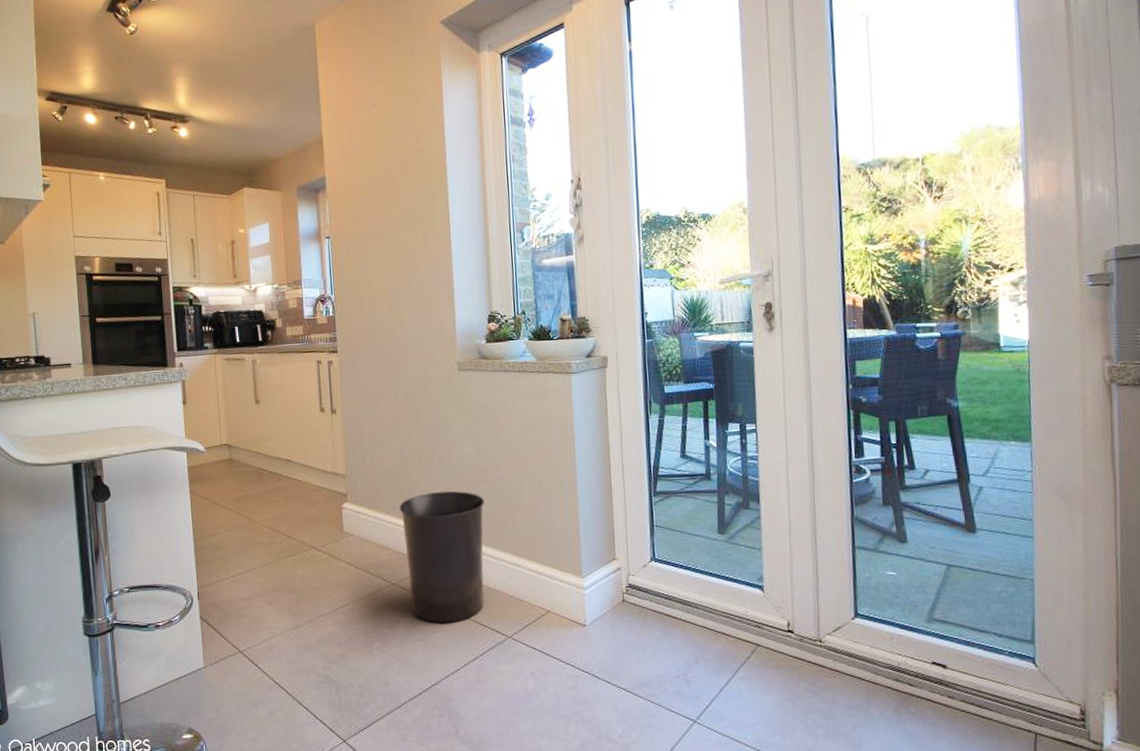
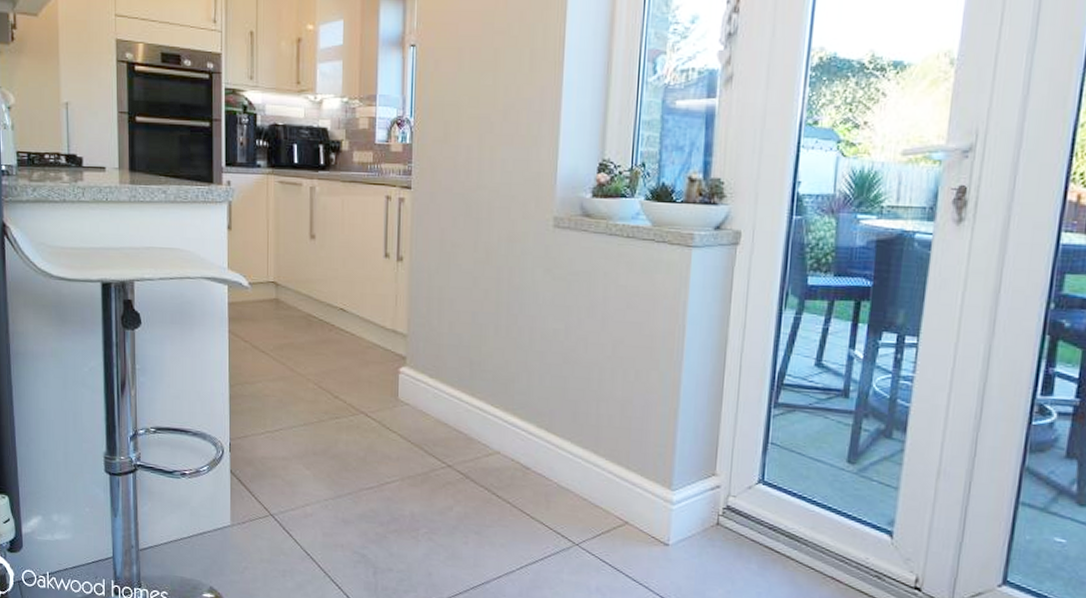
waste bin: present [399,491,485,623] -> none [465,368,566,519]

